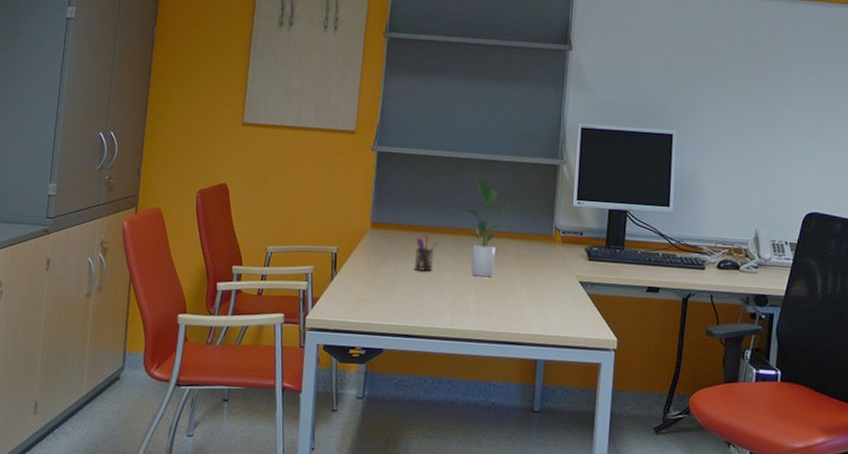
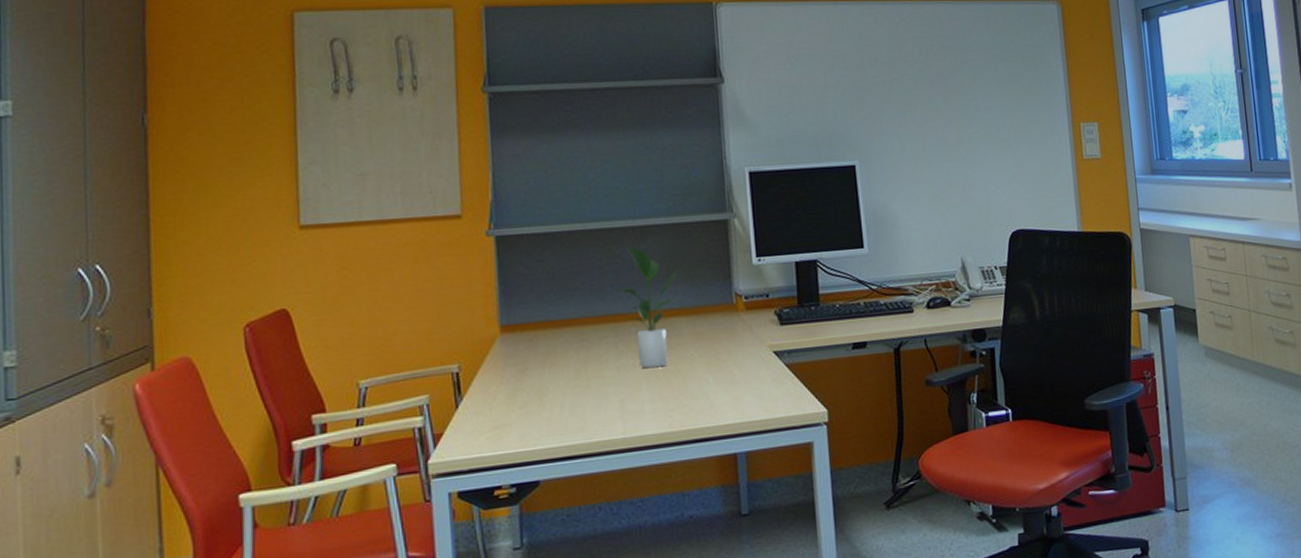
pen holder: present [414,234,439,272] -> none [562,328,593,375]

